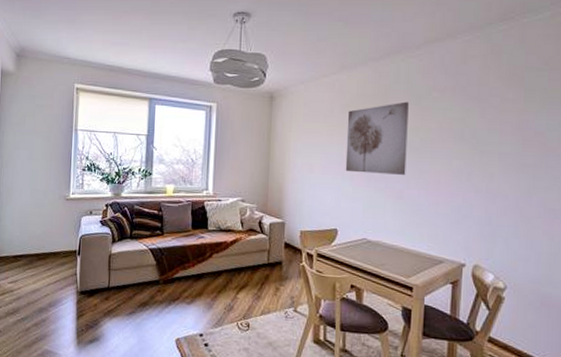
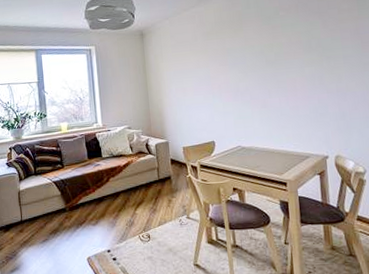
wall art: present [345,101,409,175] -> none [209,23,267,91]

